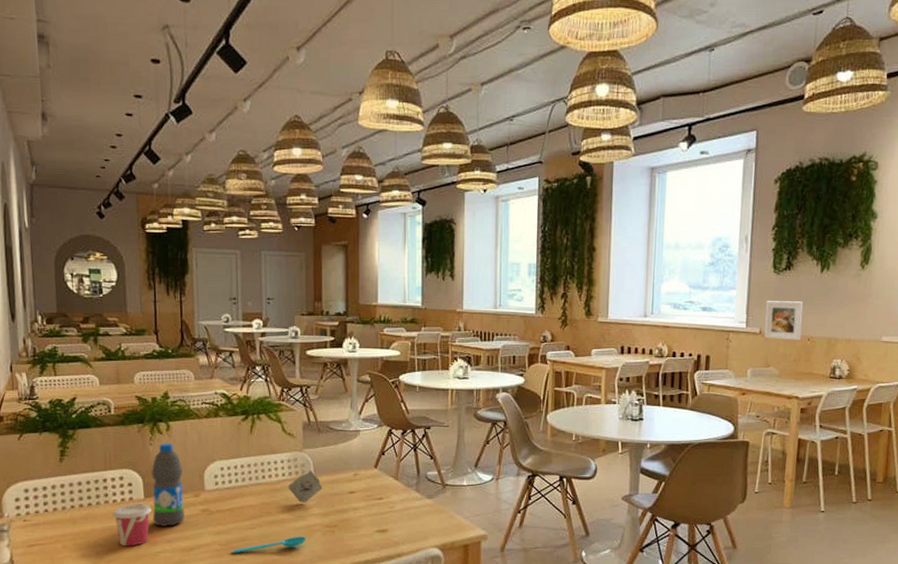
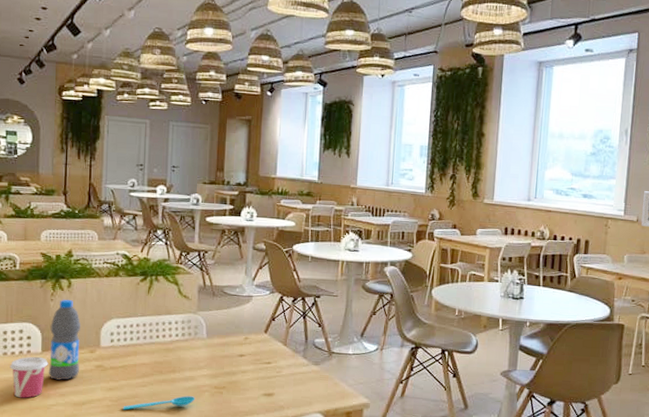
succulent plant: present [288,470,323,503] -> none [180,332,214,364]

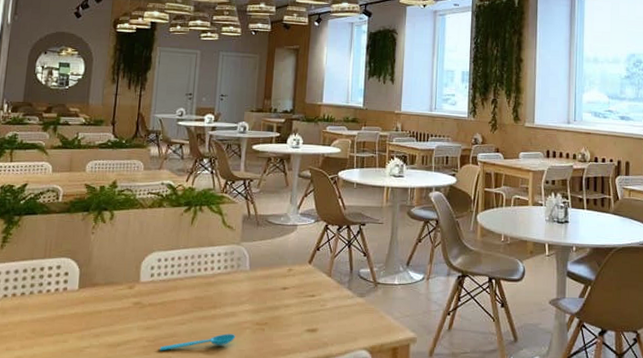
cup: present [9,356,48,398] -> none [44,294,85,340]
water bottle: present [48,300,80,381] -> none [84,233,121,320]

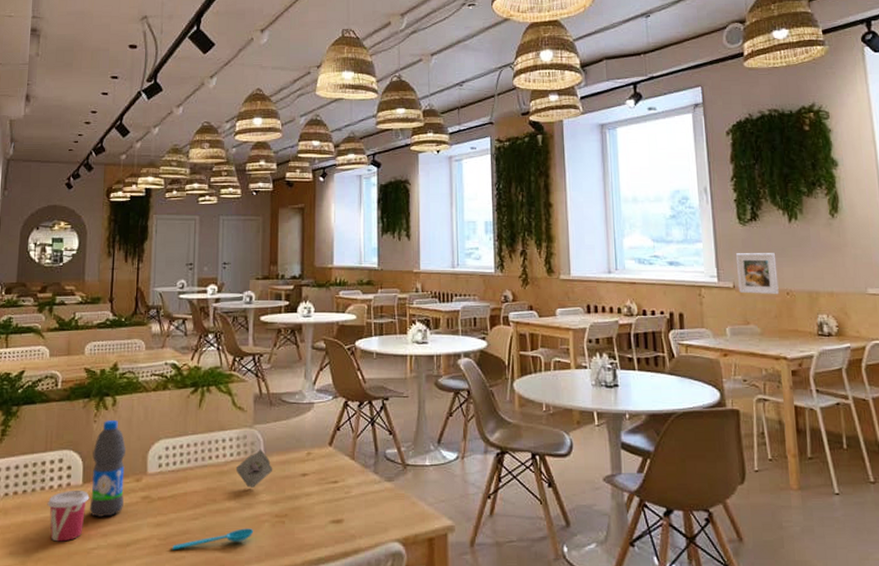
cup: none [44,294,85,340] -> present [47,490,90,542]
water bottle: none [84,233,121,320] -> present [89,420,126,517]
succulent plant: none [222,264,257,298] -> present [235,449,273,488]

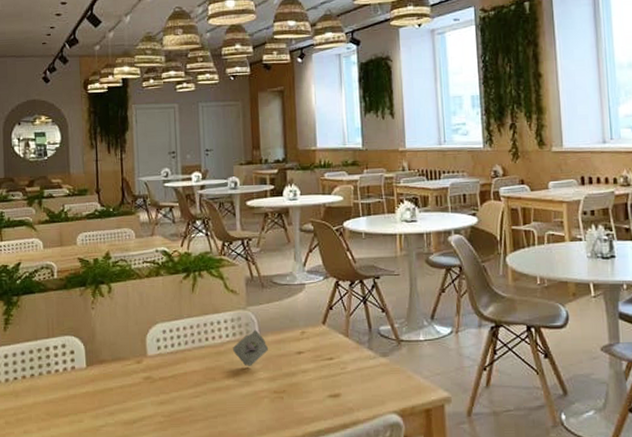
cup: present [47,490,90,542] -> none [54,372,94,421]
water bottle: present [89,420,126,517] -> none [93,307,127,397]
spoon: present [172,528,254,550] -> none [176,404,254,426]

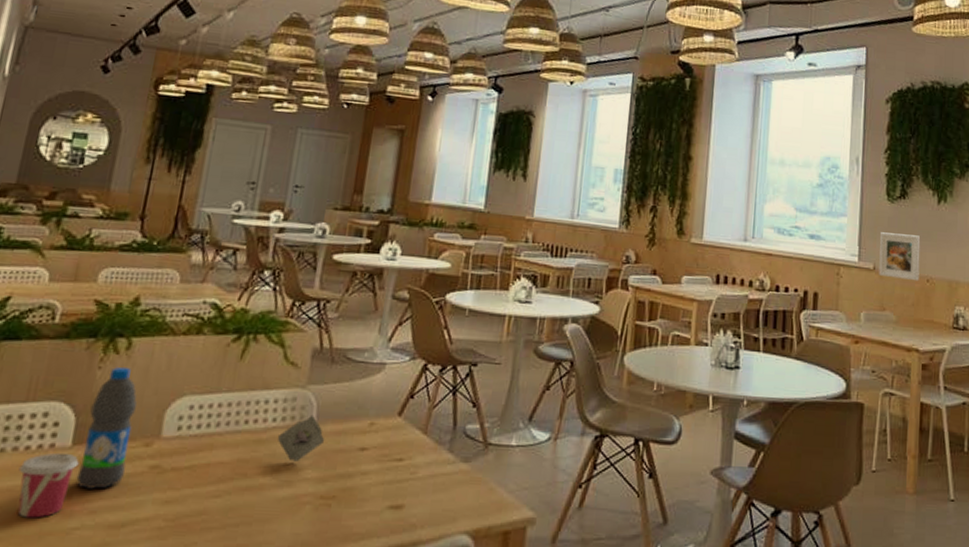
cup: none [54,372,94,421] -> present [18,452,79,518]
water bottle: none [93,307,127,397] -> present [76,367,137,489]

